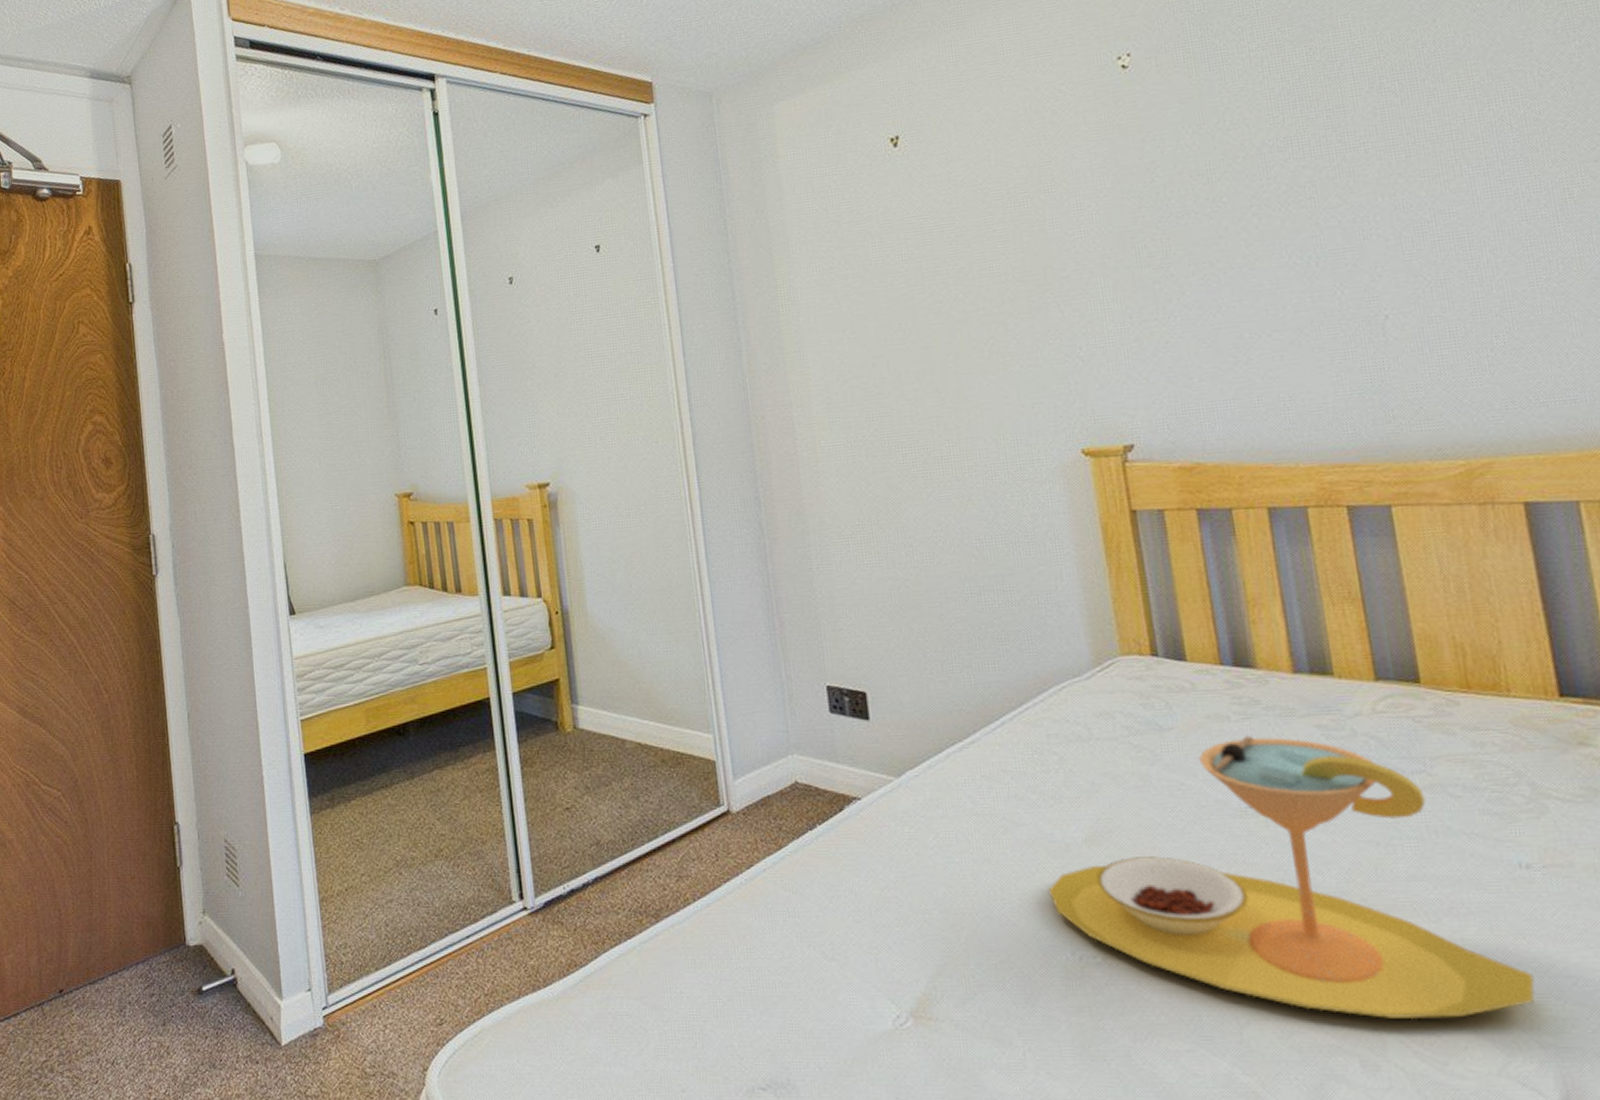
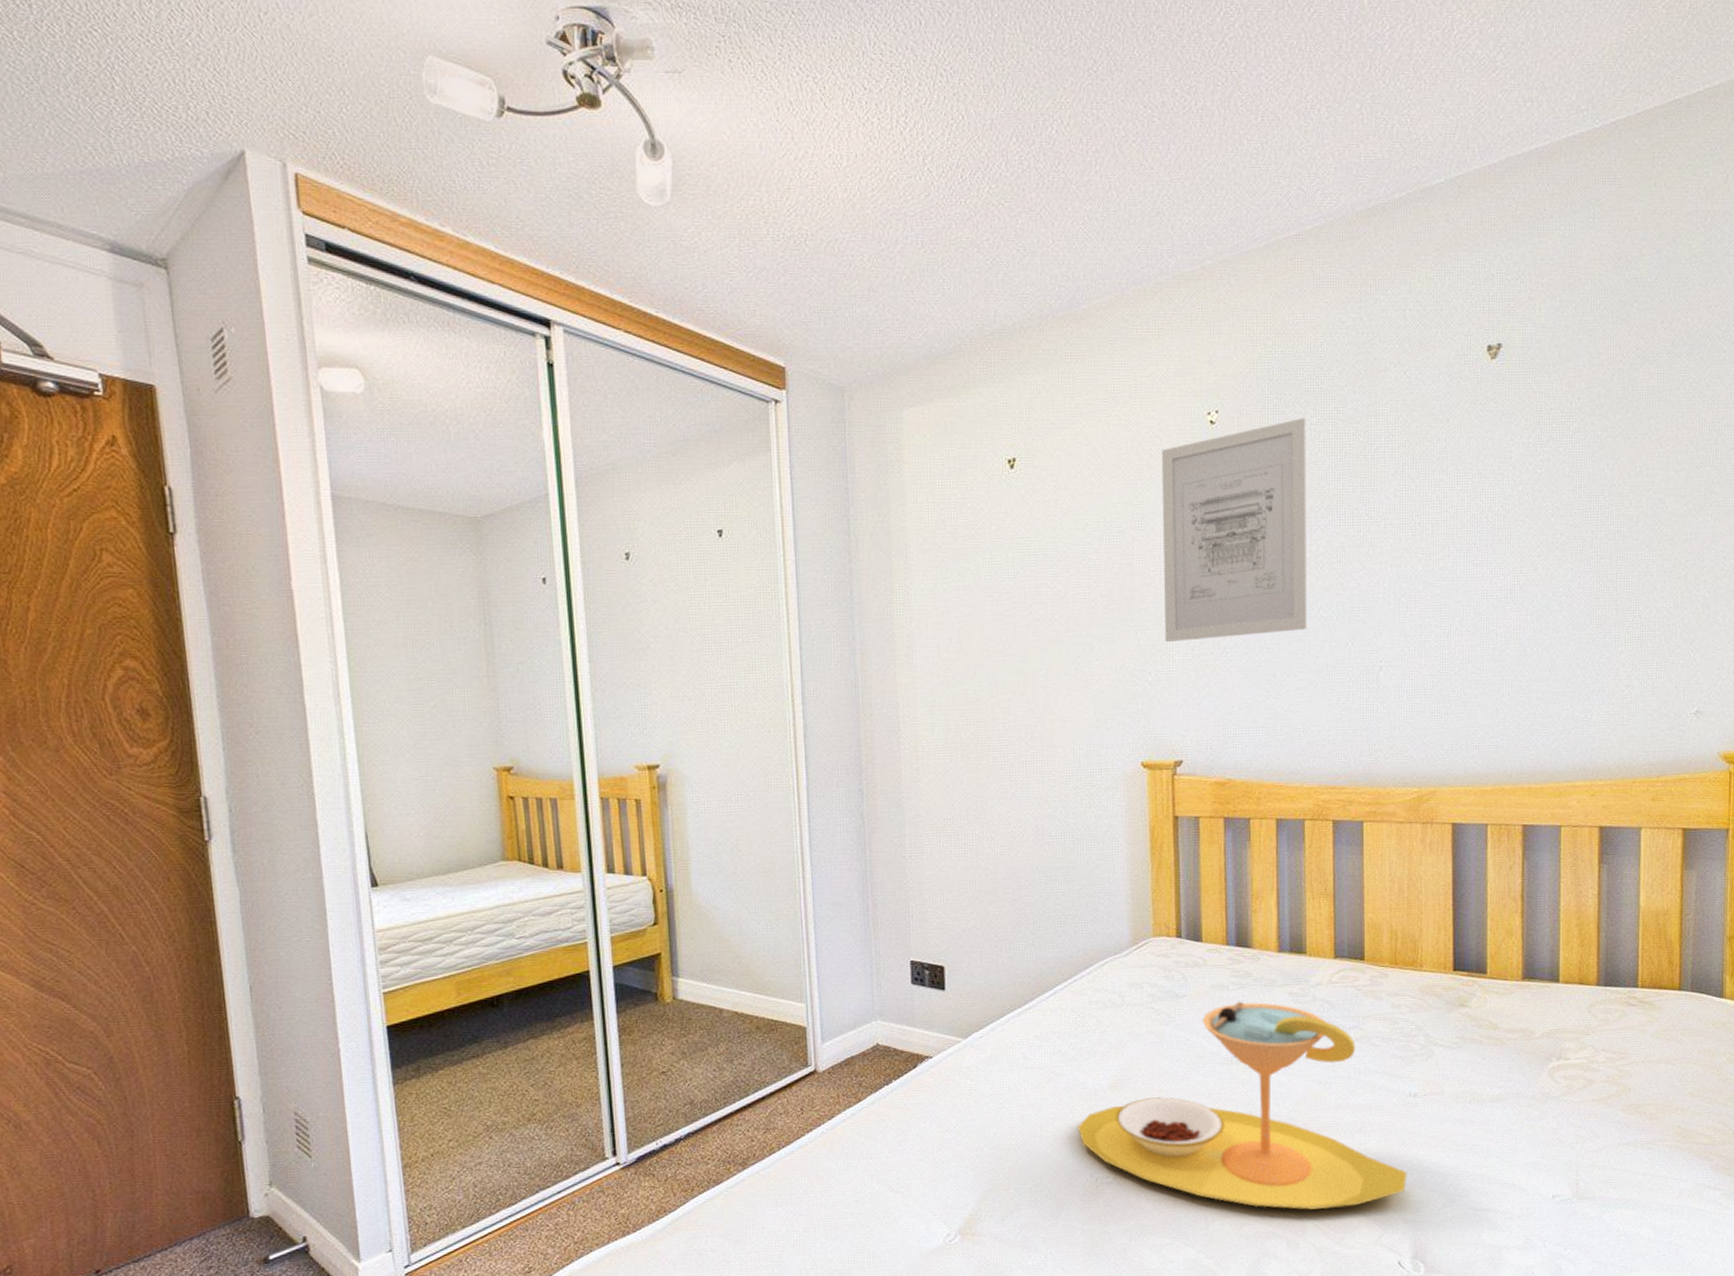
wall art: none [1066,45,1279,312] -> present [1161,417,1308,643]

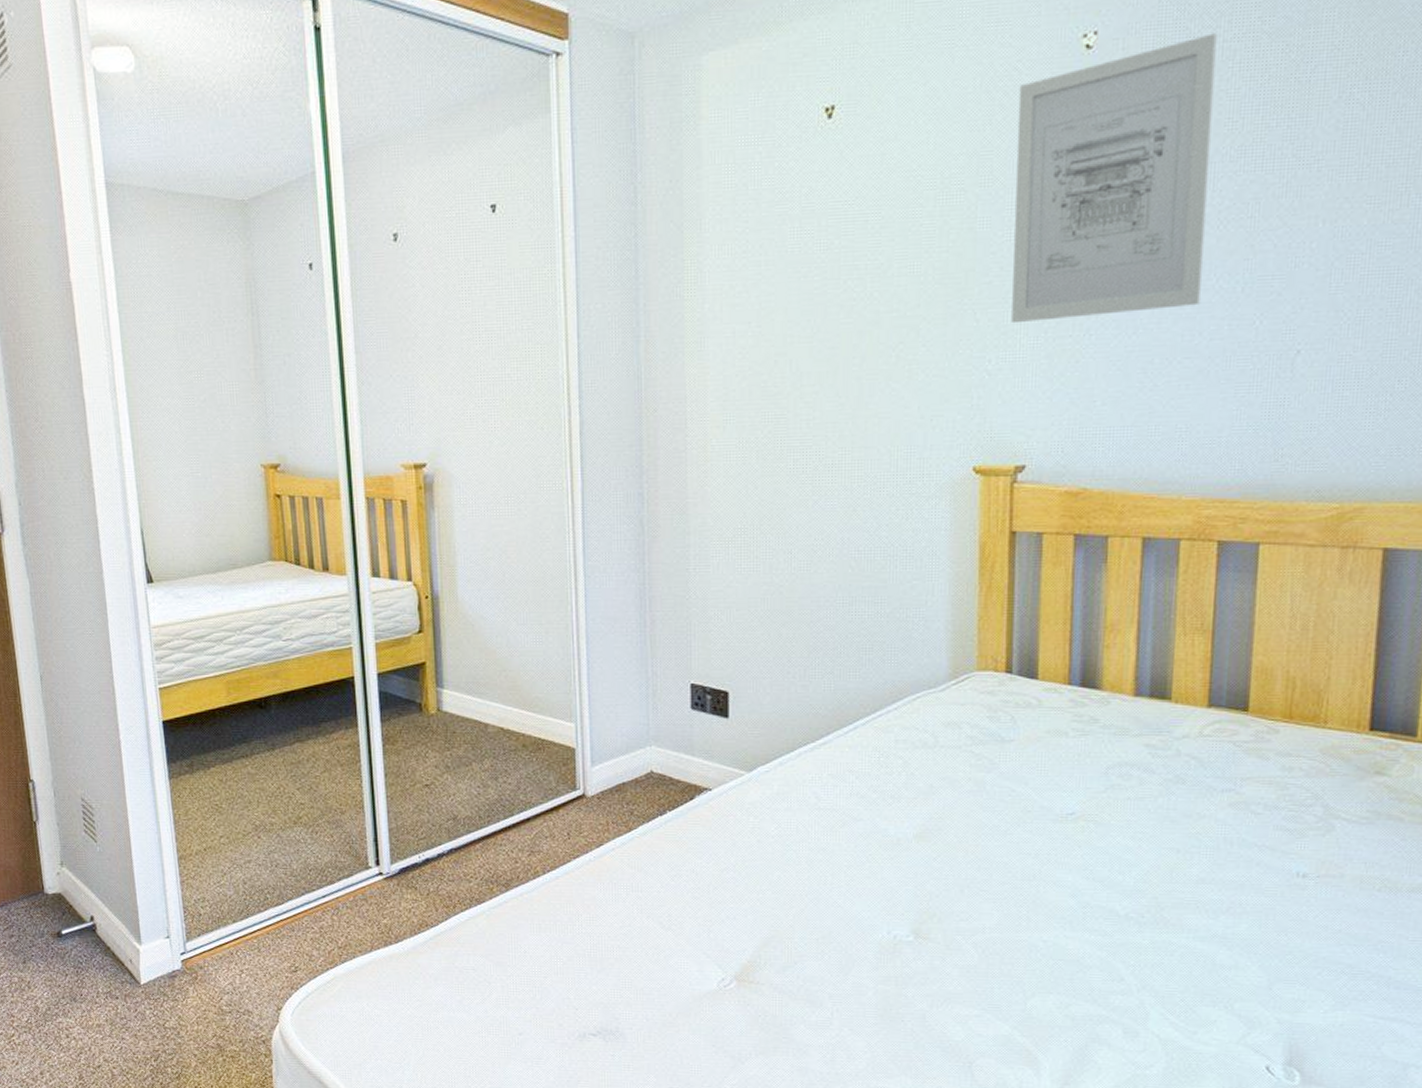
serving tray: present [1077,1001,1407,1210] -> none [874,750,1287,998]

